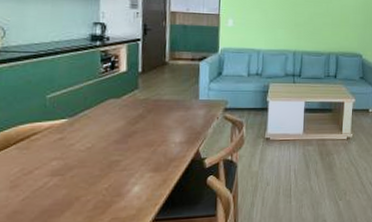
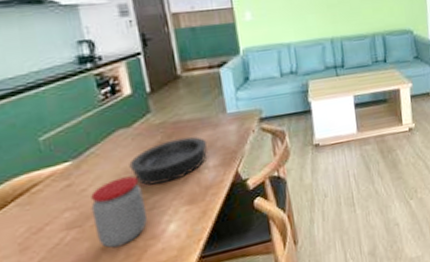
jar: none [74,139,119,199] -> present [91,176,147,248]
bowl: none [112,114,179,150] -> present [129,136,208,186]

